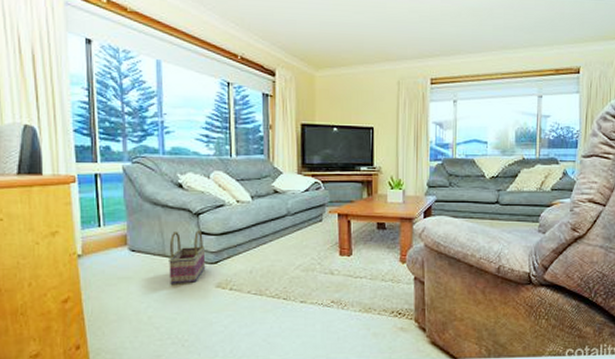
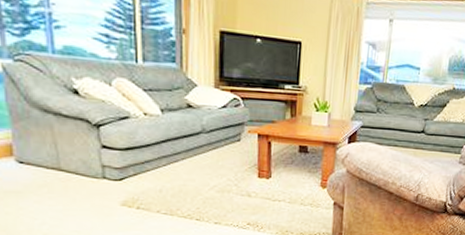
basket: present [169,230,206,284] -> none [65,143,109,201]

